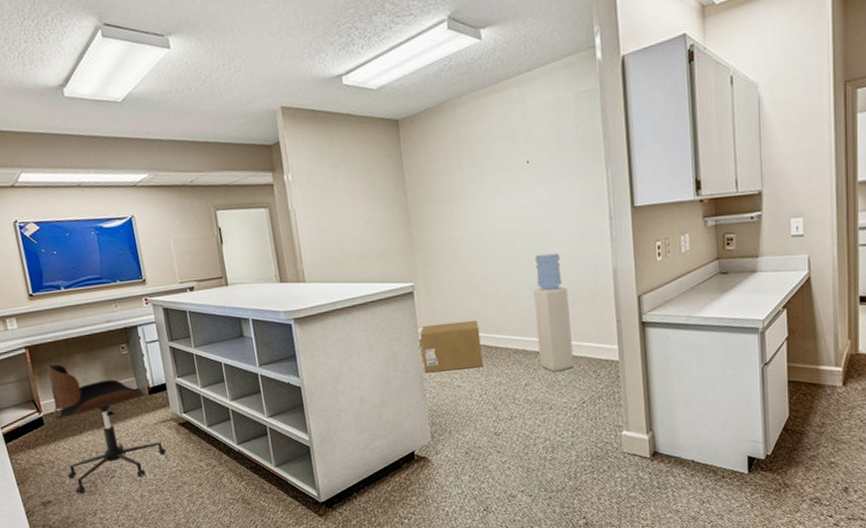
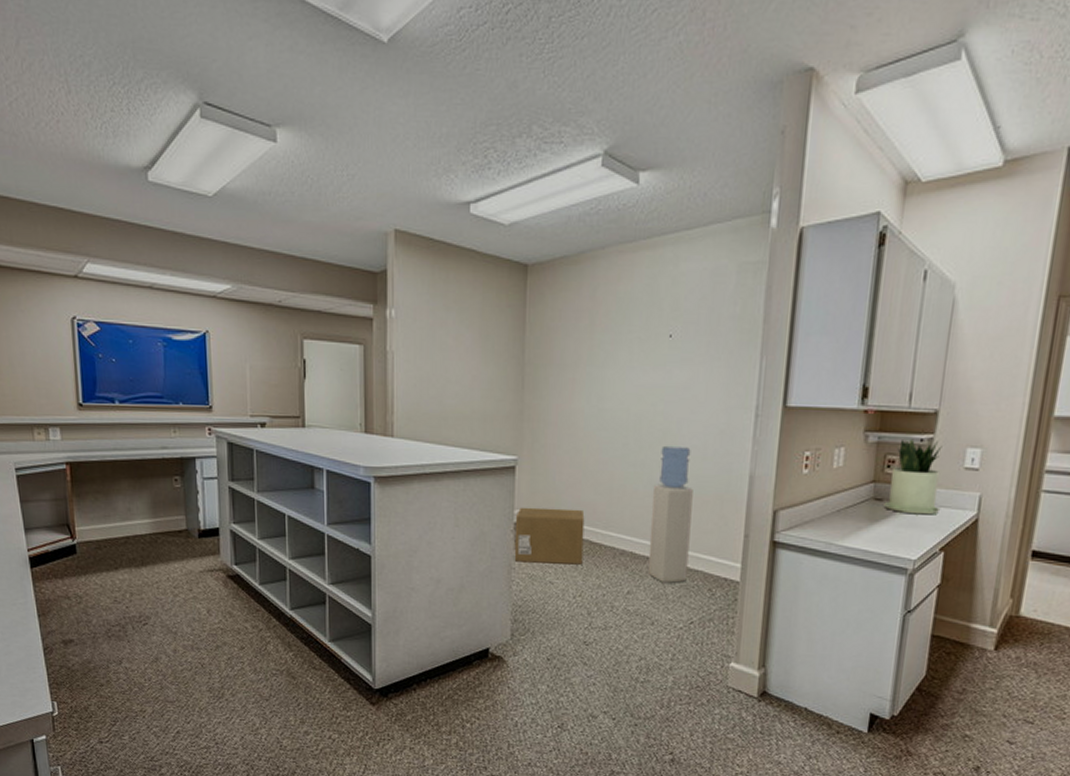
office chair: present [46,364,167,494] -> none [88,486,210,638]
planter: none [729,217,778,282] -> present [883,438,942,515]

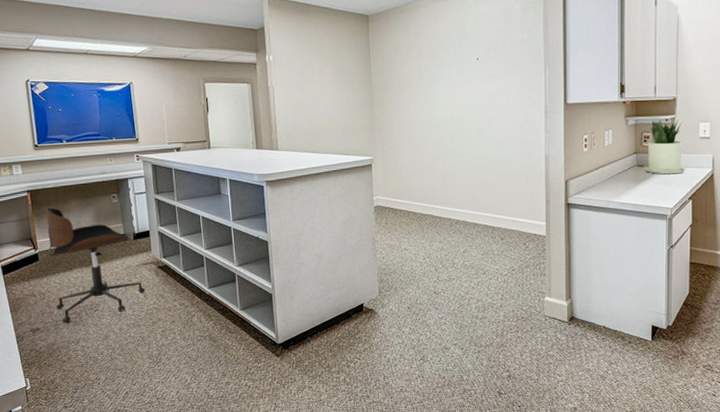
office chair: none [88,486,210,638] -> present [45,207,146,324]
box: present [514,507,585,565] -> none [374,192,428,236]
water cooler: present [647,445,693,584] -> none [475,138,507,243]

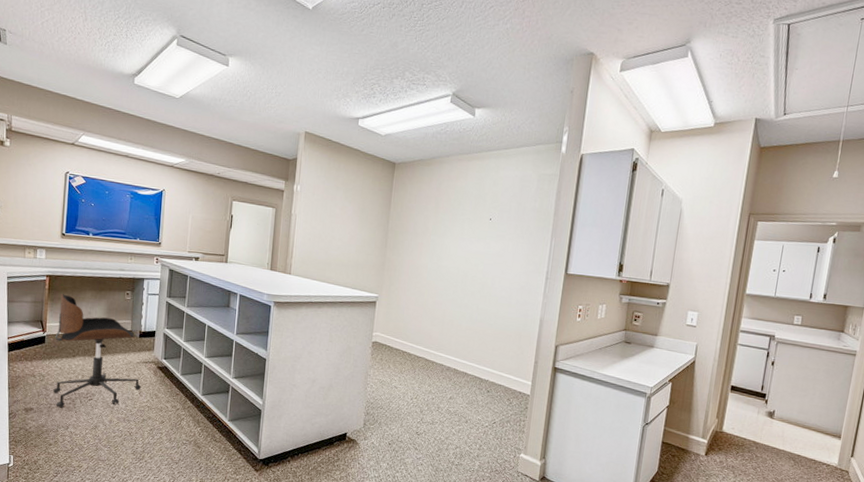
planter: present [645,119,686,175] -> none [631,302,672,356]

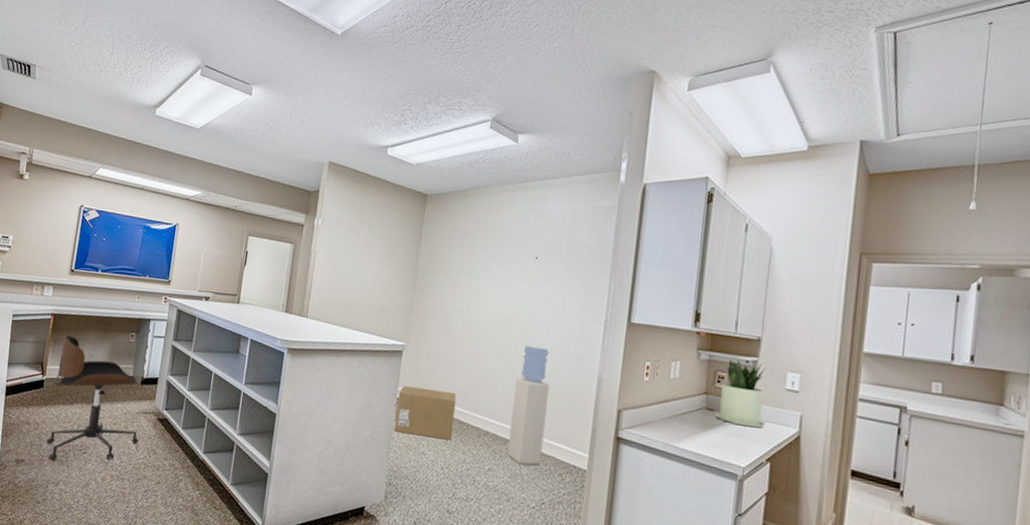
box: none [370,331,423,376] -> present [394,385,457,441]
water cooler: none [465,294,501,393] -> present [507,345,550,466]
planter: none [631,302,672,356] -> present [715,359,766,428]

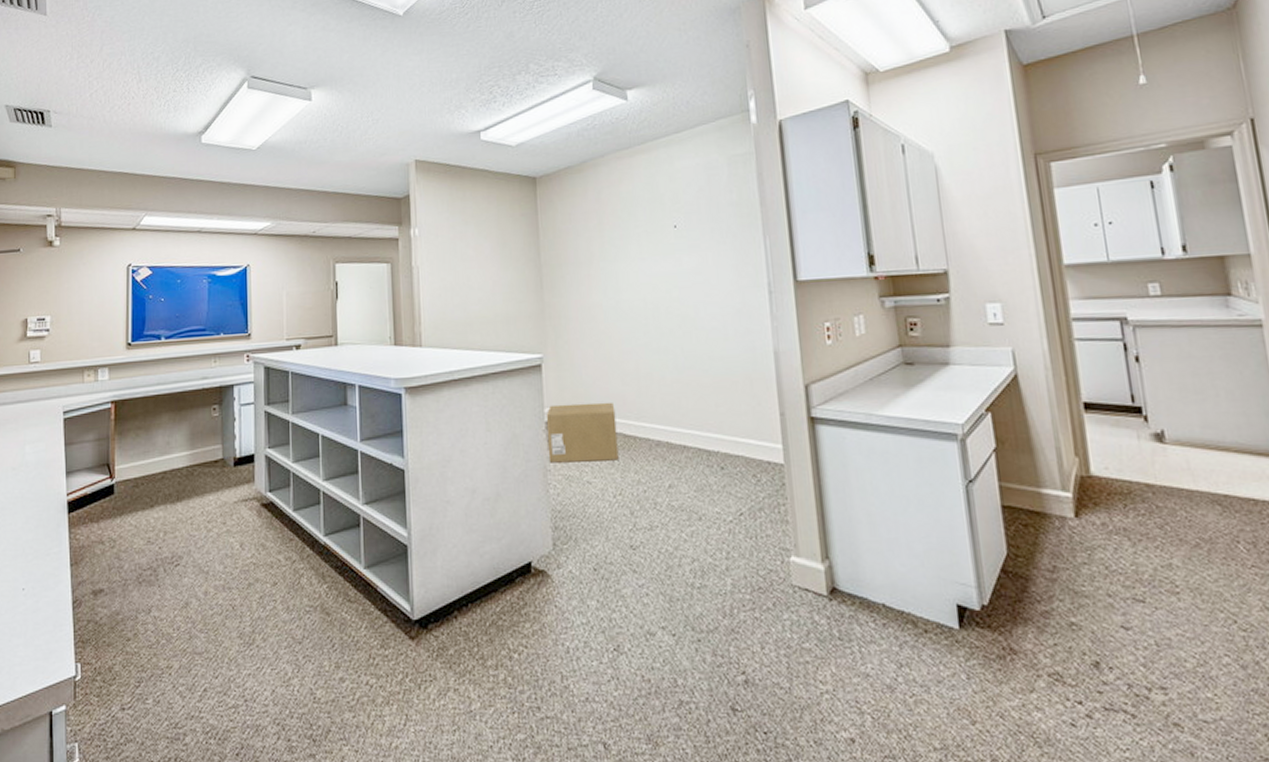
office chair: present [46,334,139,461] -> none [126,423,243,584]
water cooler: present [507,345,550,466] -> none [679,328,729,473]
planter: present [715,359,766,428] -> none [915,300,976,376]

